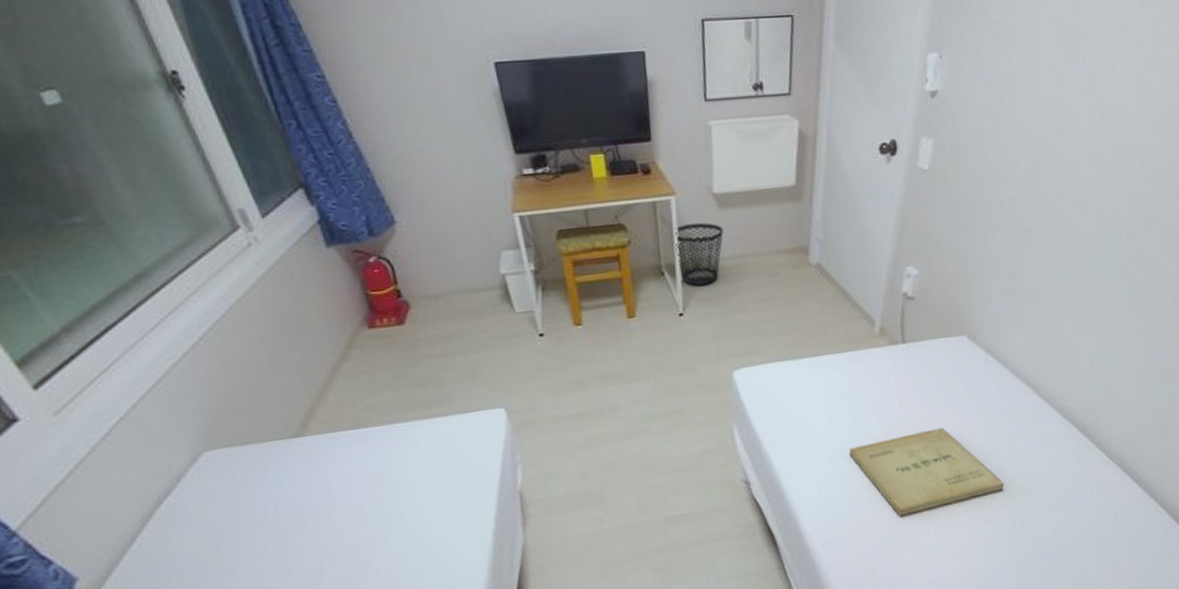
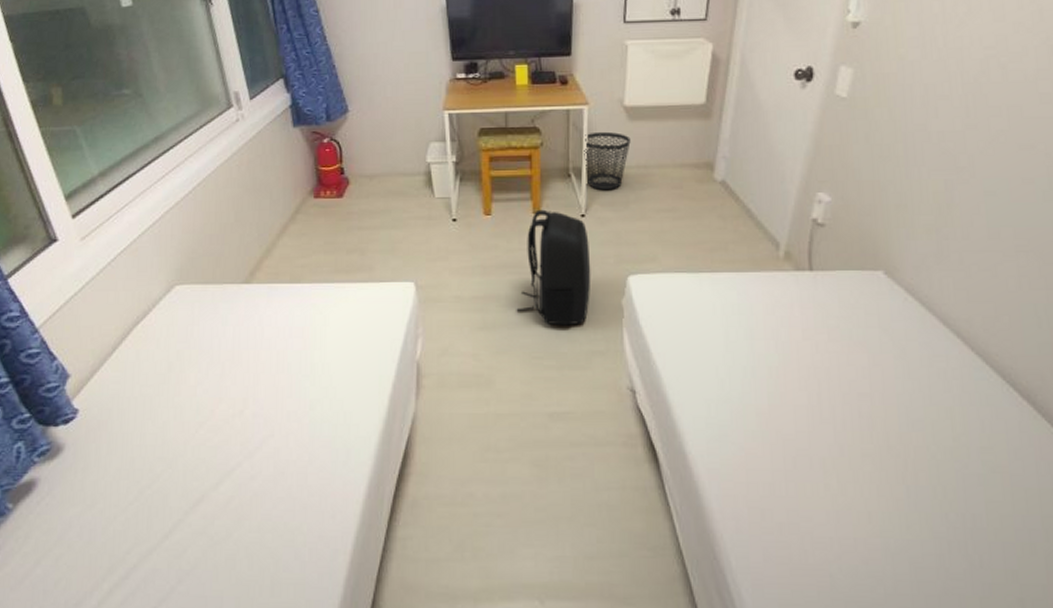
backpack: none [621,312,697,431] -> present [516,209,591,326]
book: present [849,427,1005,516] -> none [744,366,924,457]

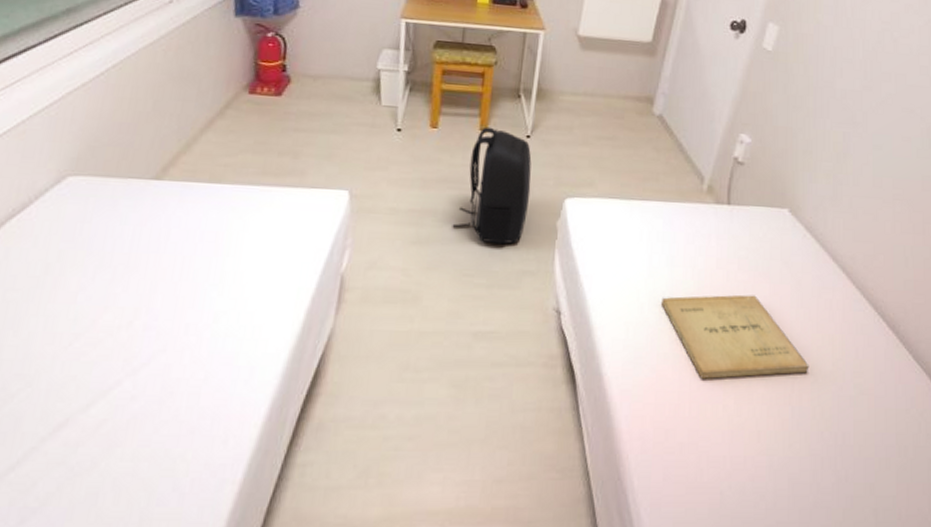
wastebasket: present [584,131,631,189] -> none [535,57,581,114]
book: none [744,366,924,457] -> present [662,294,809,379]

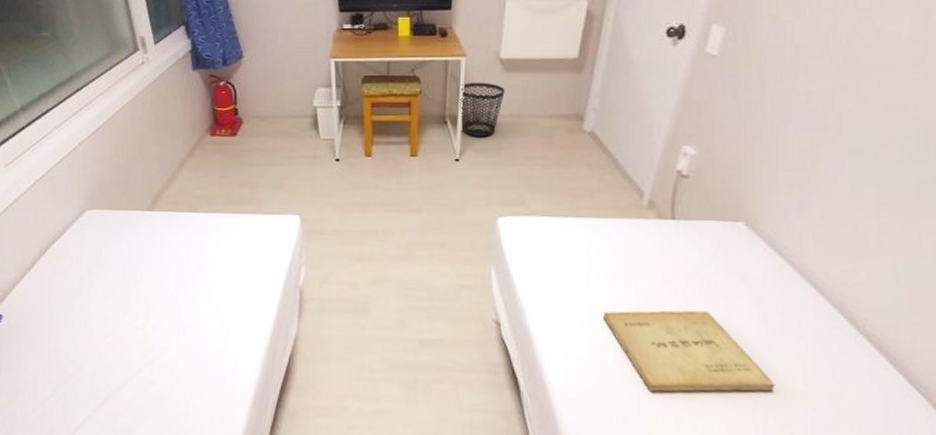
backpack: present [452,126,532,245] -> none [392,153,463,261]
wastebasket: none [535,57,581,114] -> present [460,82,505,136]

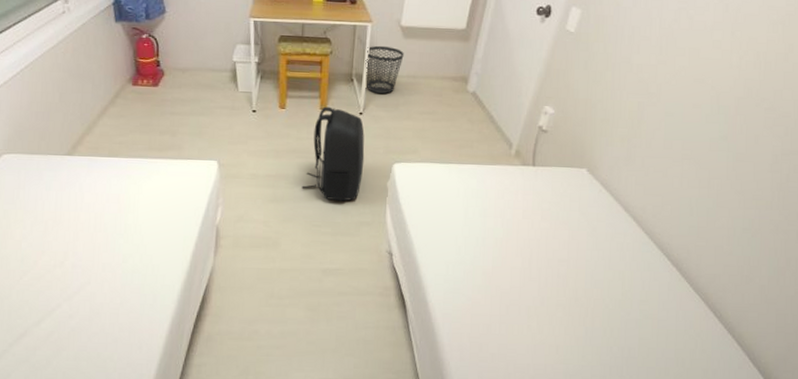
backpack: none [392,153,463,261] -> present [301,106,365,201]
book: present [604,310,775,392] -> none [476,239,602,305]

